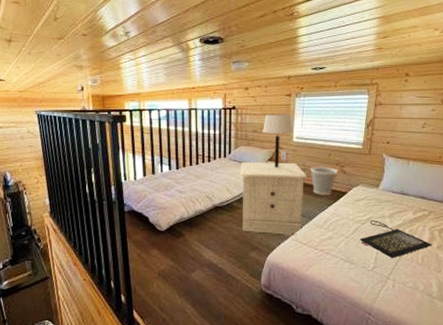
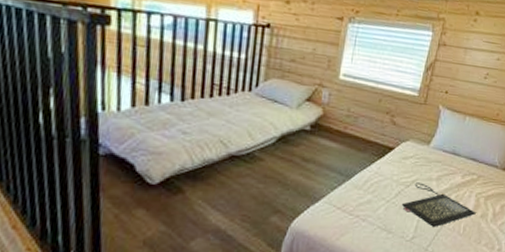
nightstand: present [241,162,308,235] -> none [263,99,352,197]
table lamp: present [263,114,294,168] -> none [302,40,342,111]
wastebasket: present [310,167,338,195] -> none [355,114,387,150]

